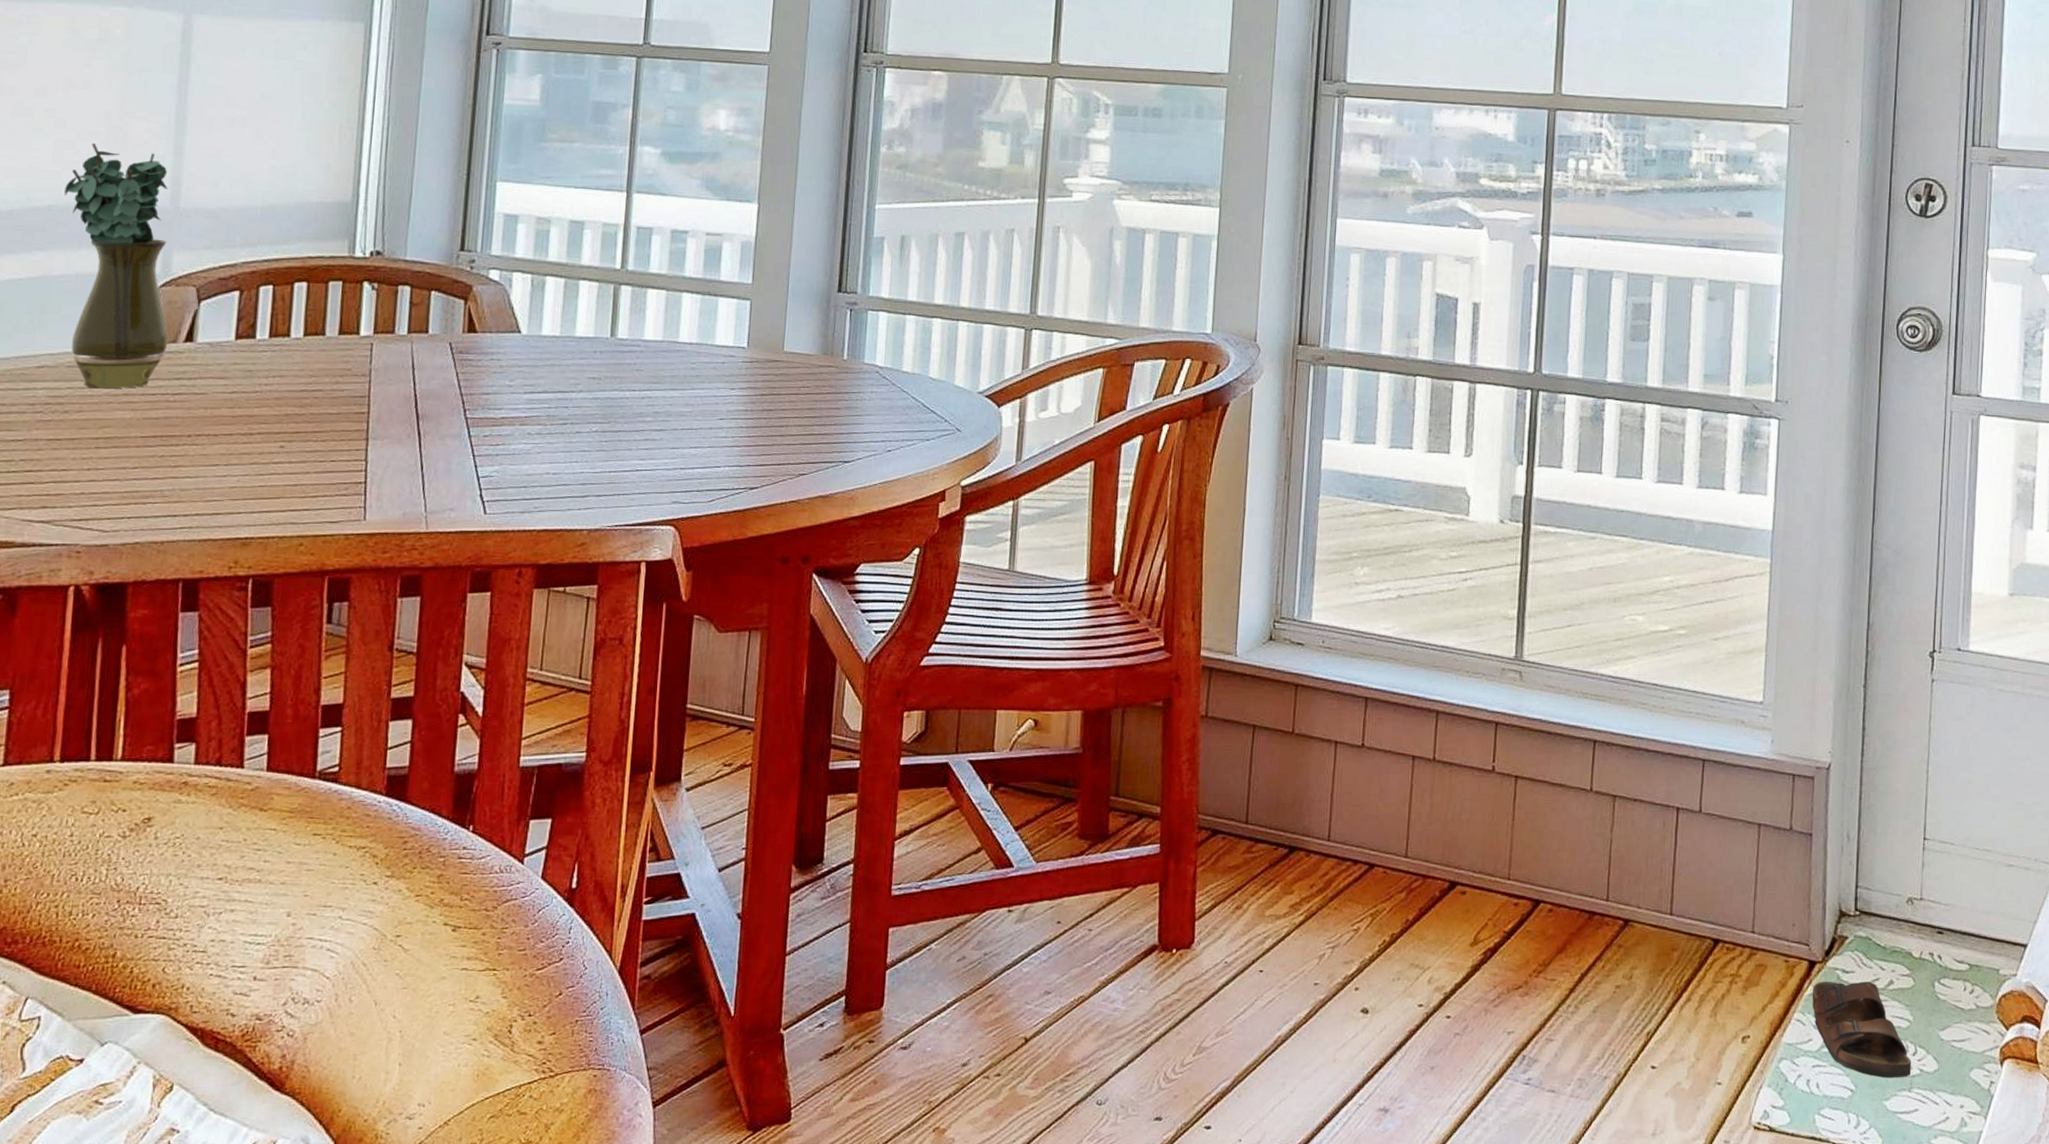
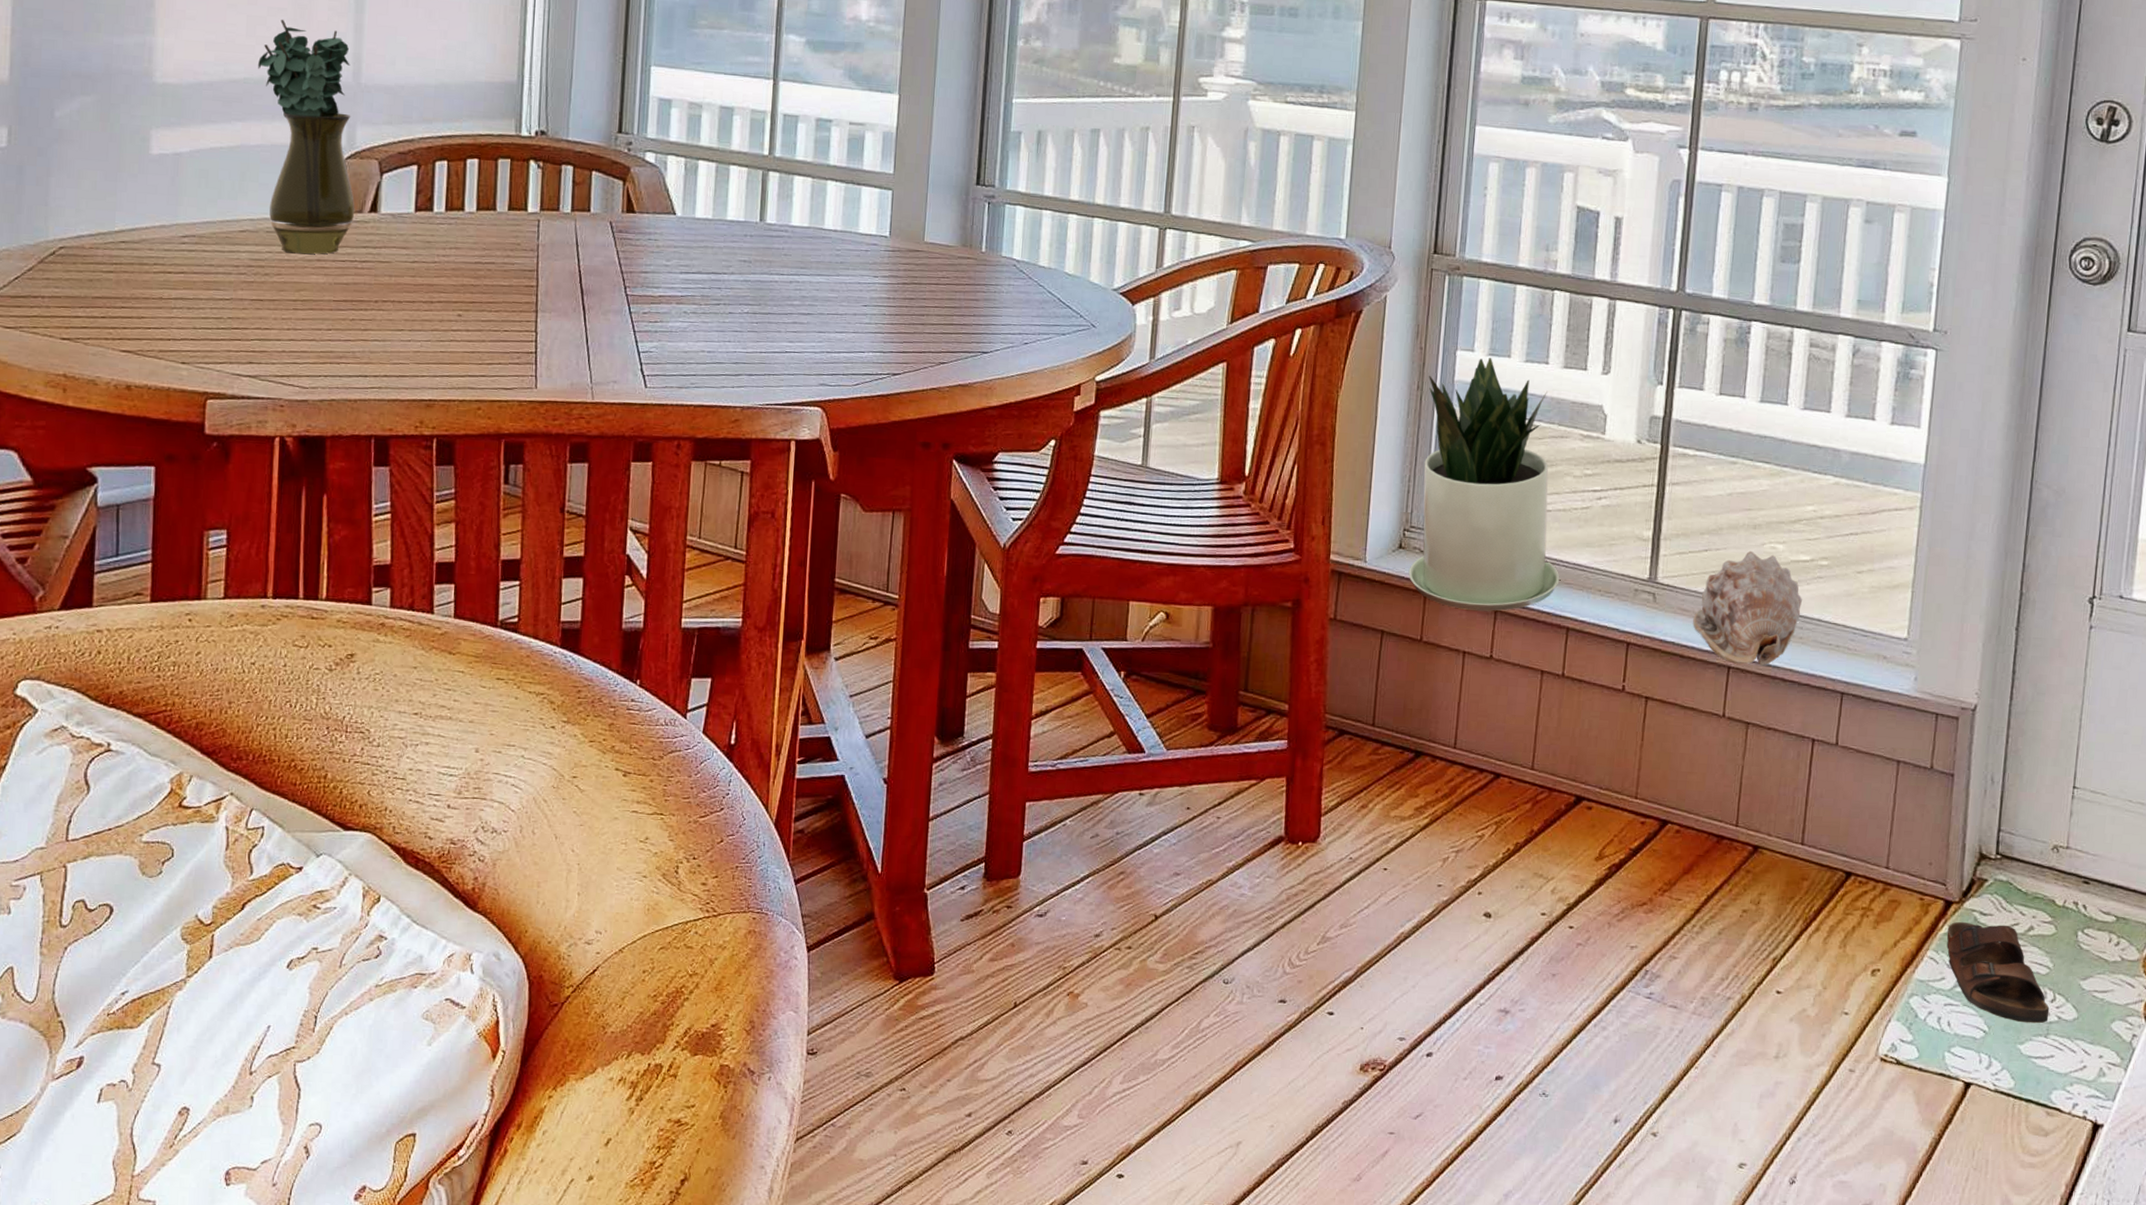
planter: none [1279,444,1429,699] -> present [1408,357,1560,612]
seashell: none [1559,623,1663,738] -> present [1693,550,1803,666]

